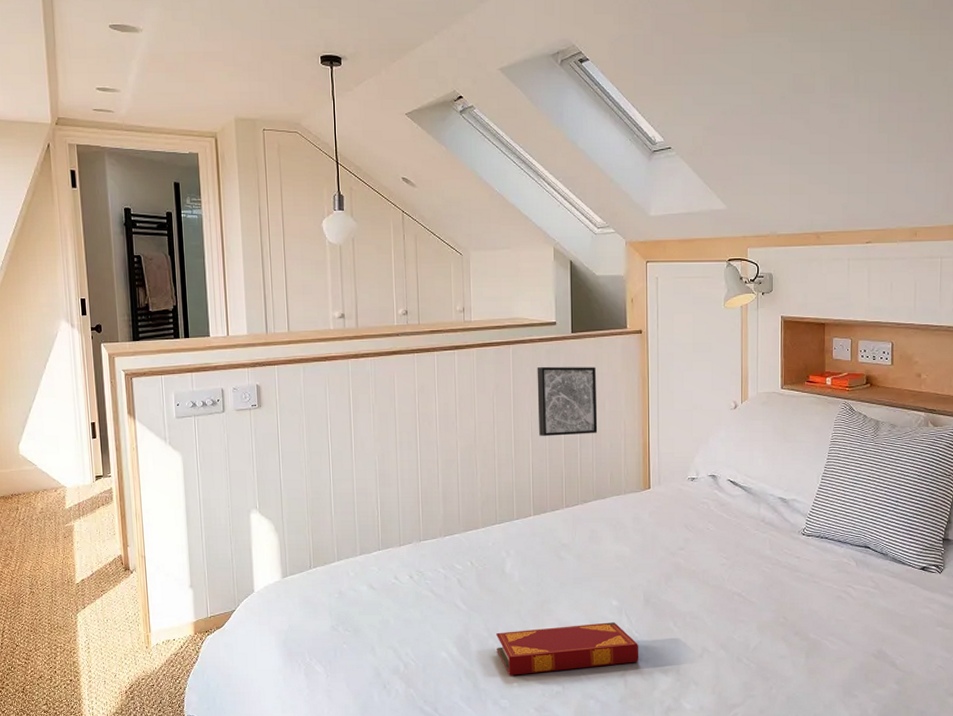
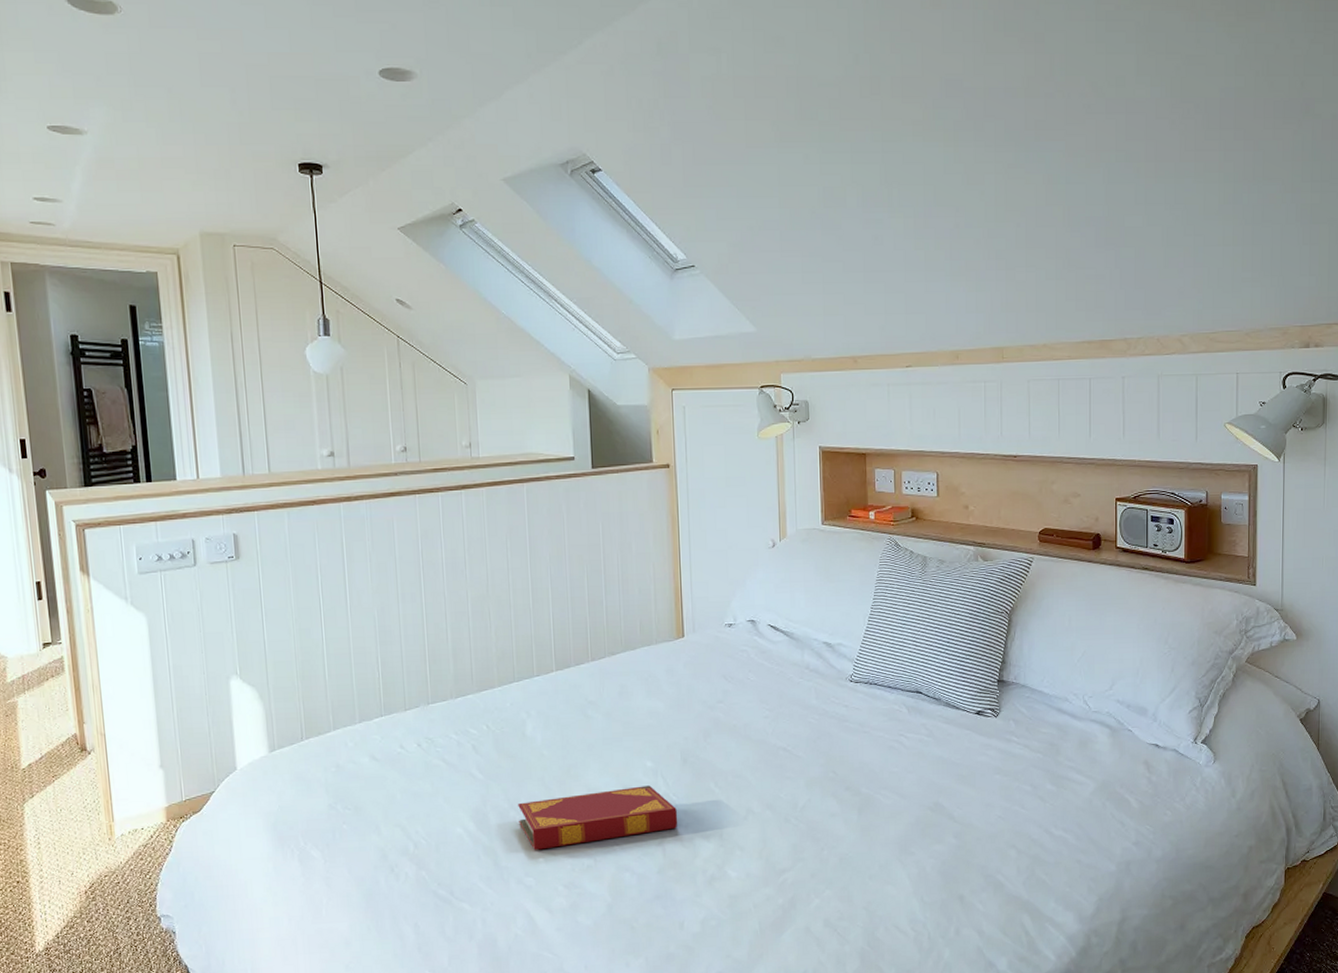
wall art: present [537,367,598,436] -> none [554,505,624,583]

